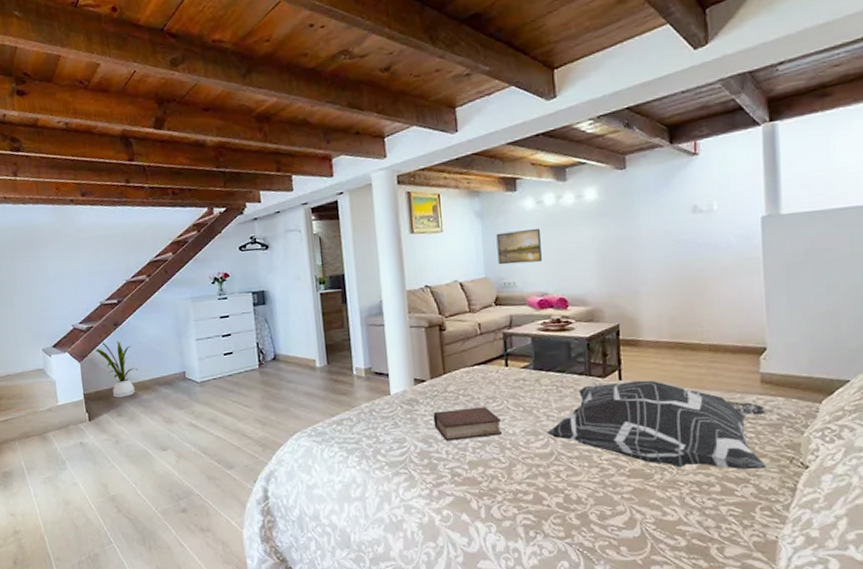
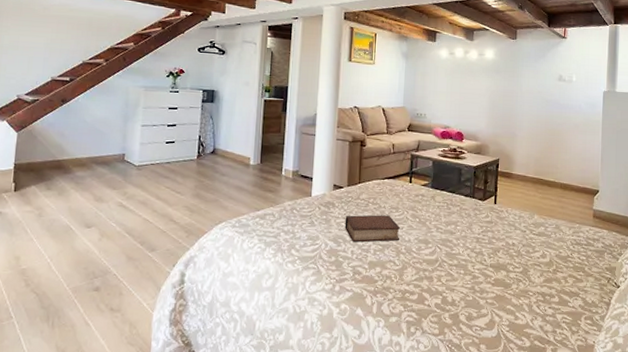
house plant: present [94,341,139,398] -> none [35,115,78,172]
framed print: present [496,229,542,265] -> none [415,72,449,100]
decorative pillow: present [547,380,768,470] -> none [435,206,595,286]

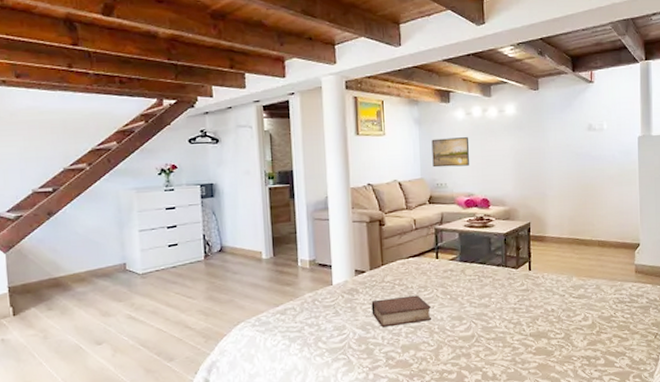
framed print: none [415,72,449,100] -> present [431,137,469,168]

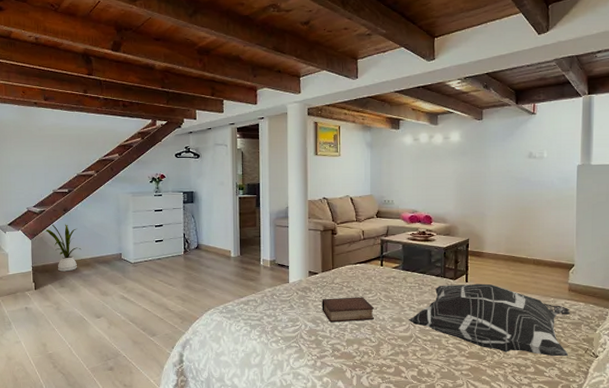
house plant: none [23,231,74,291] -> present [44,223,82,272]
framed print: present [431,137,469,168] -> none [381,160,415,186]
decorative pillow: none [470,270,639,345] -> present [409,283,571,357]

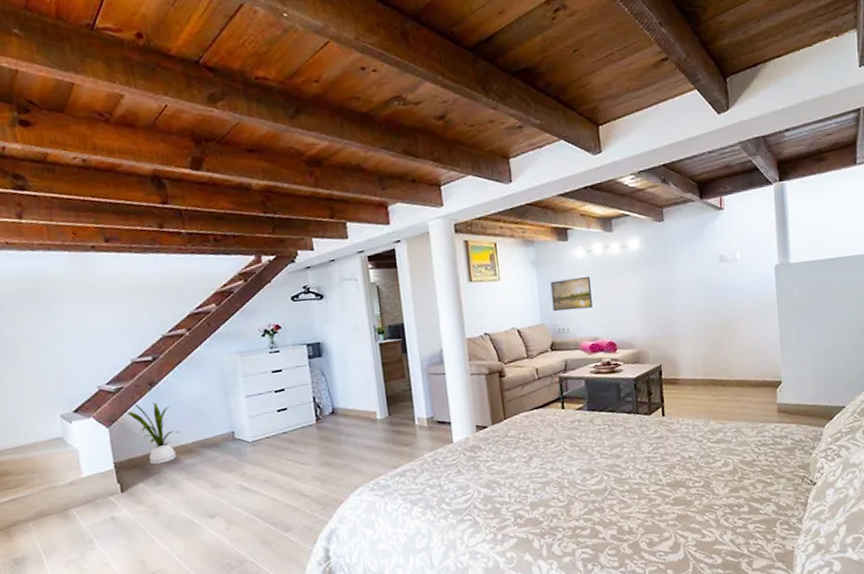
book: present [322,297,375,323] -> none [495,449,561,485]
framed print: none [381,160,415,186] -> present [550,277,592,312]
decorative pillow: present [409,283,571,357] -> none [601,415,785,493]

